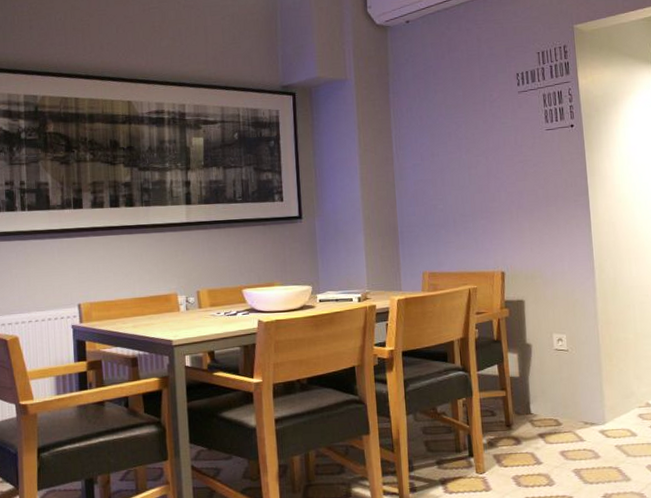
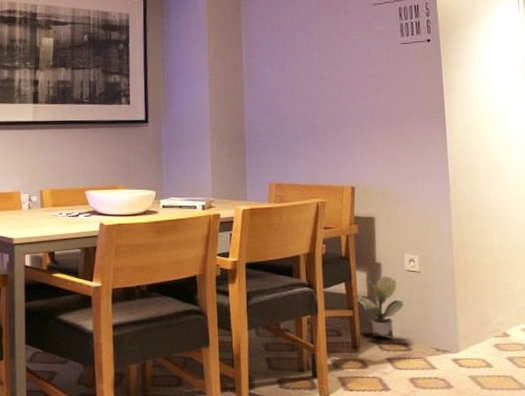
potted plant: none [510,356,553,415] -> present [358,276,403,339]

